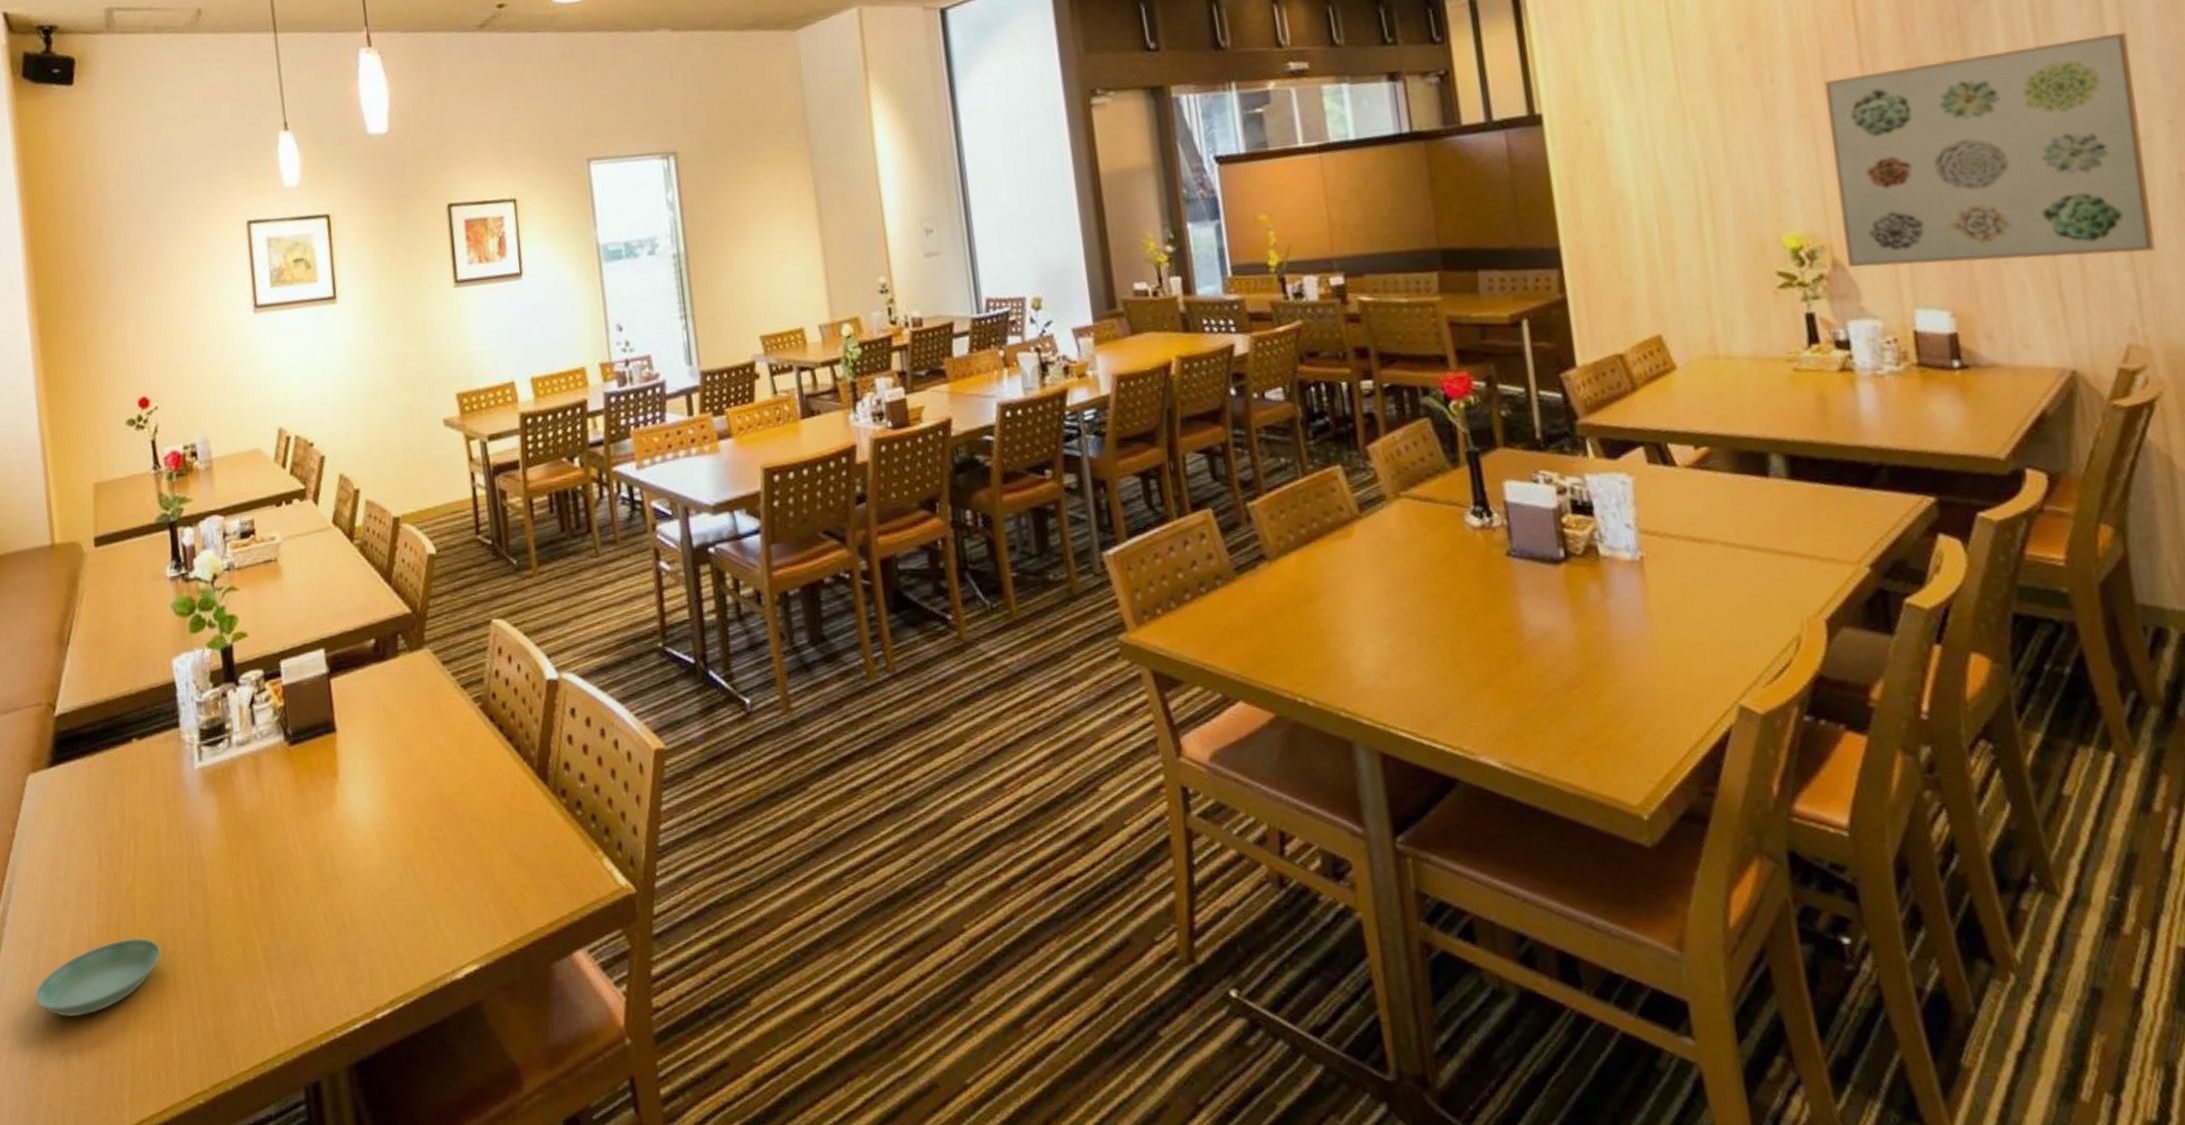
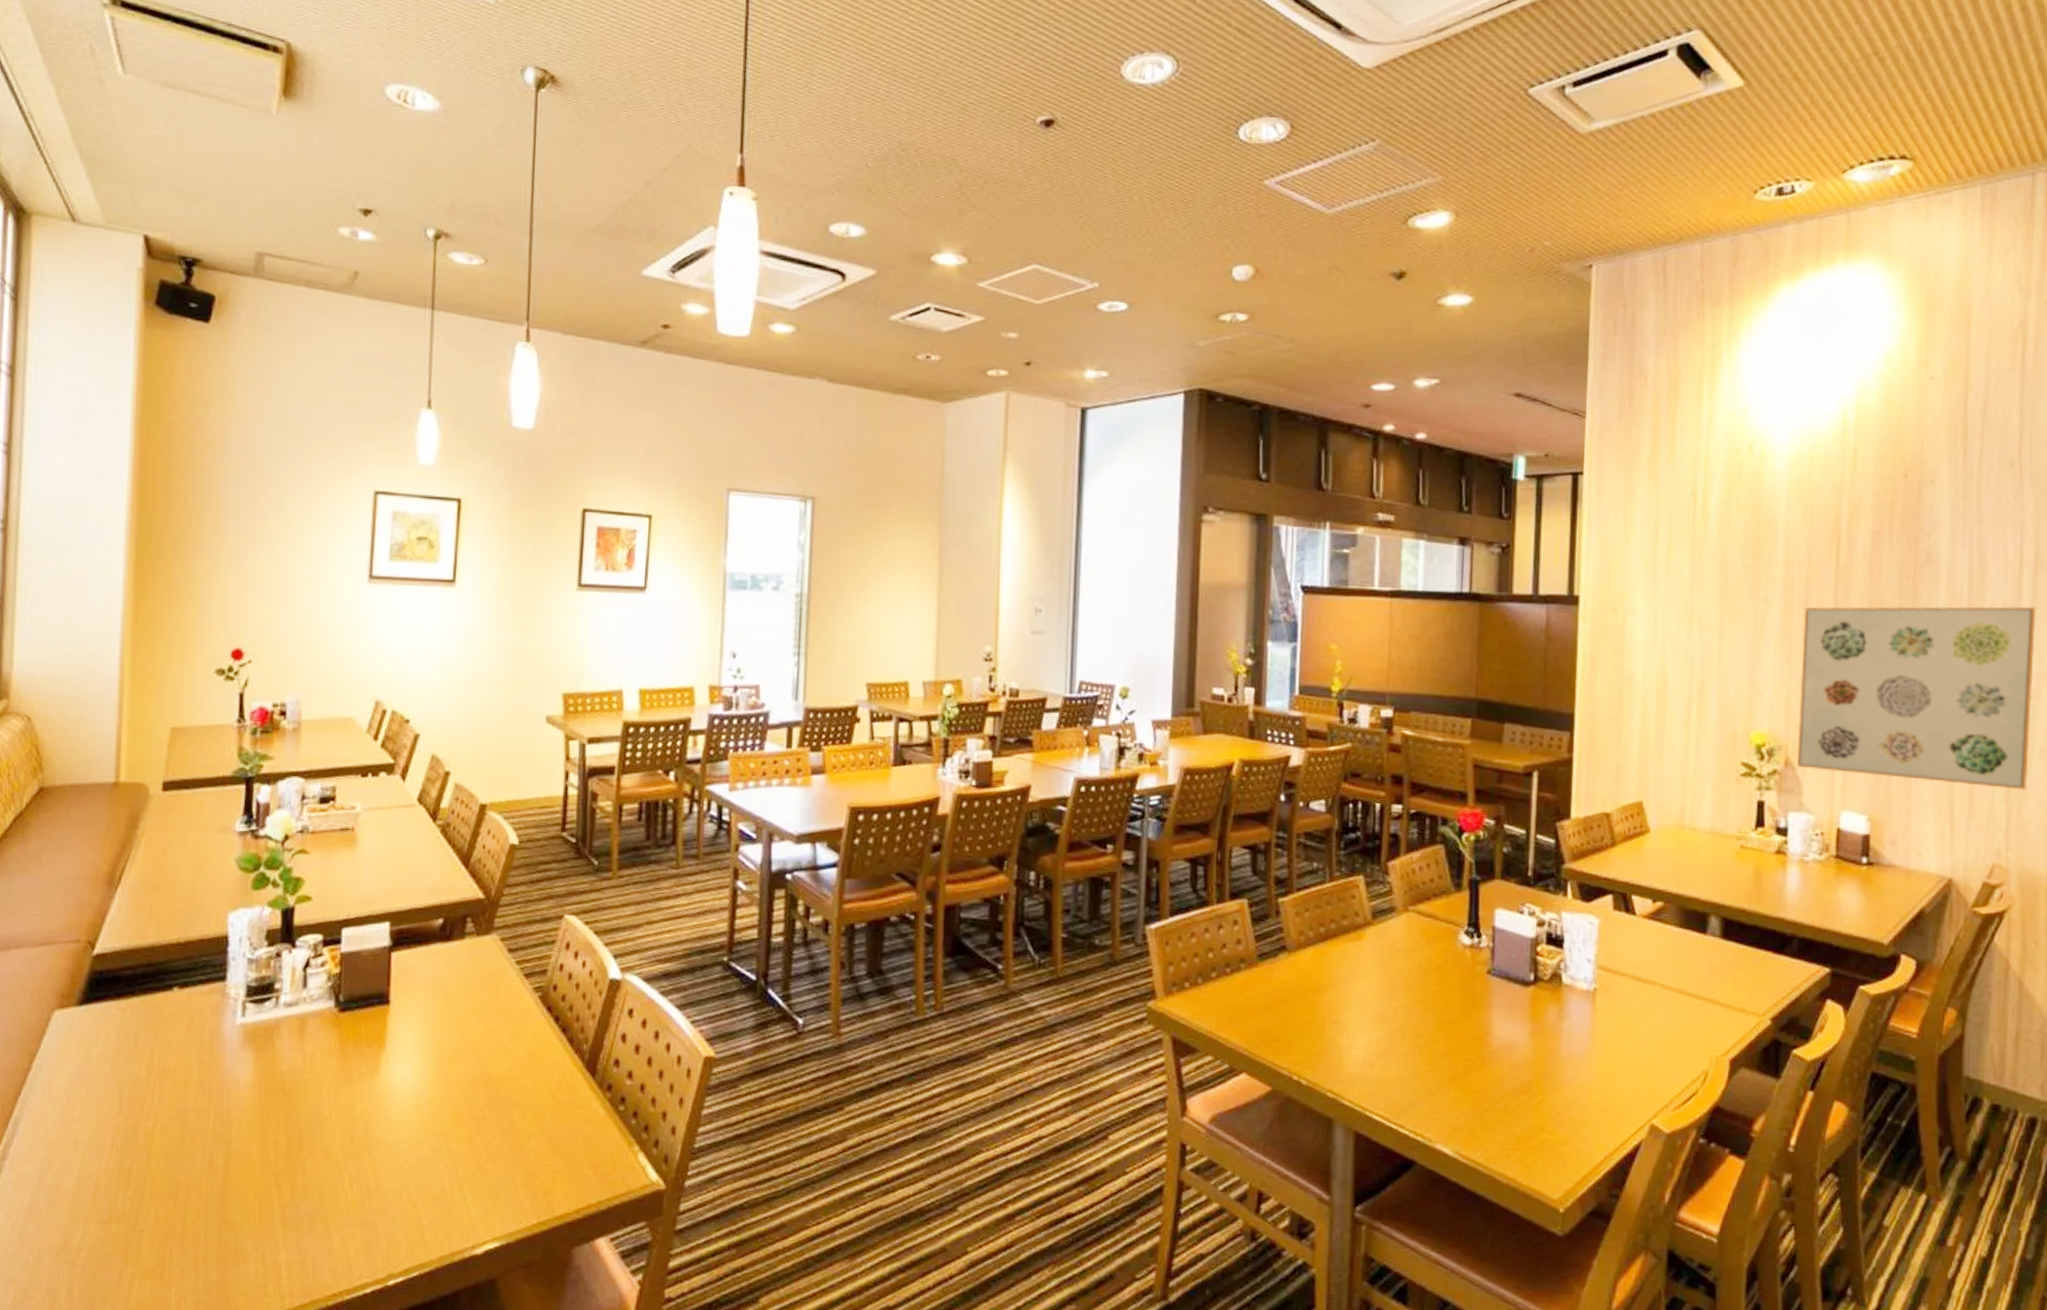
saucer: present [34,938,161,1017] -> none [28,1184,173,1257]

